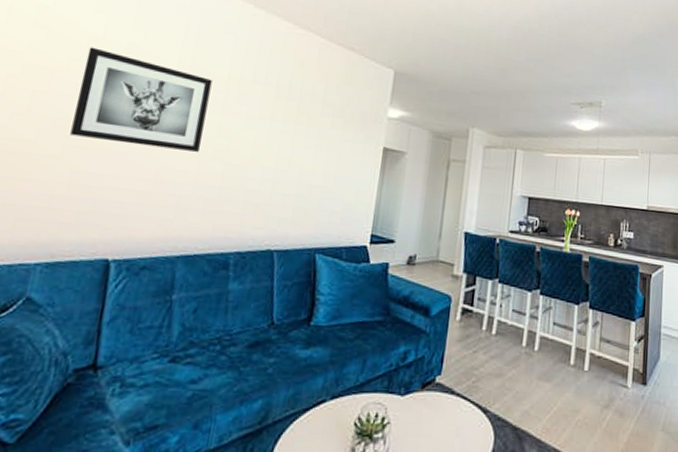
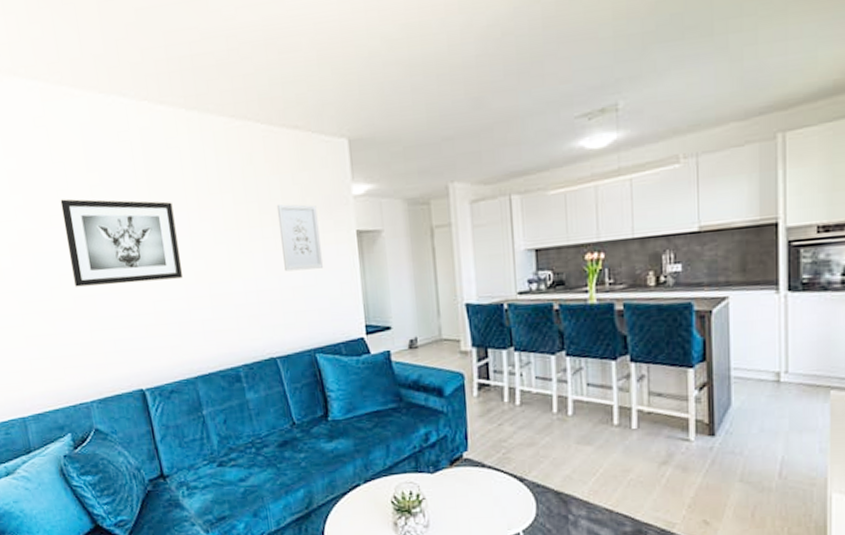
wall art: none [307,108,353,173] -> present [276,204,324,272]

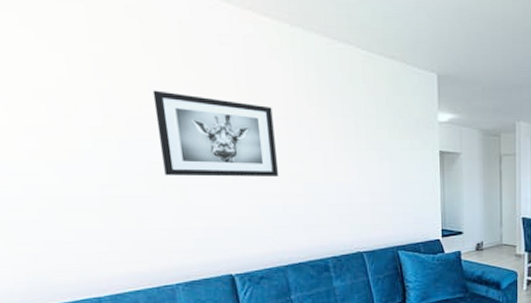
wall art: present [276,204,324,272] -> none [371,122,410,180]

